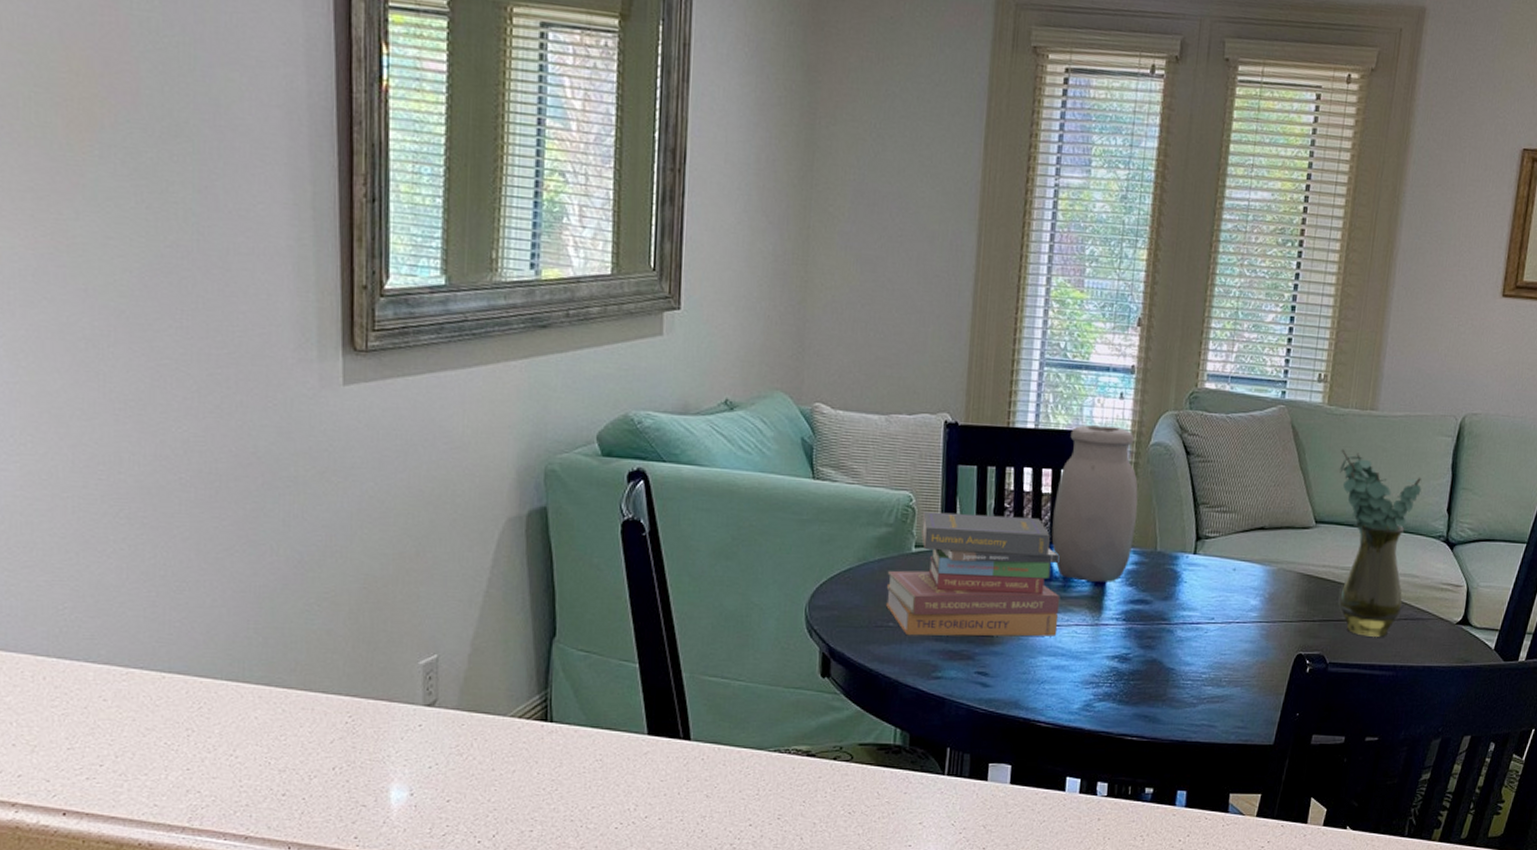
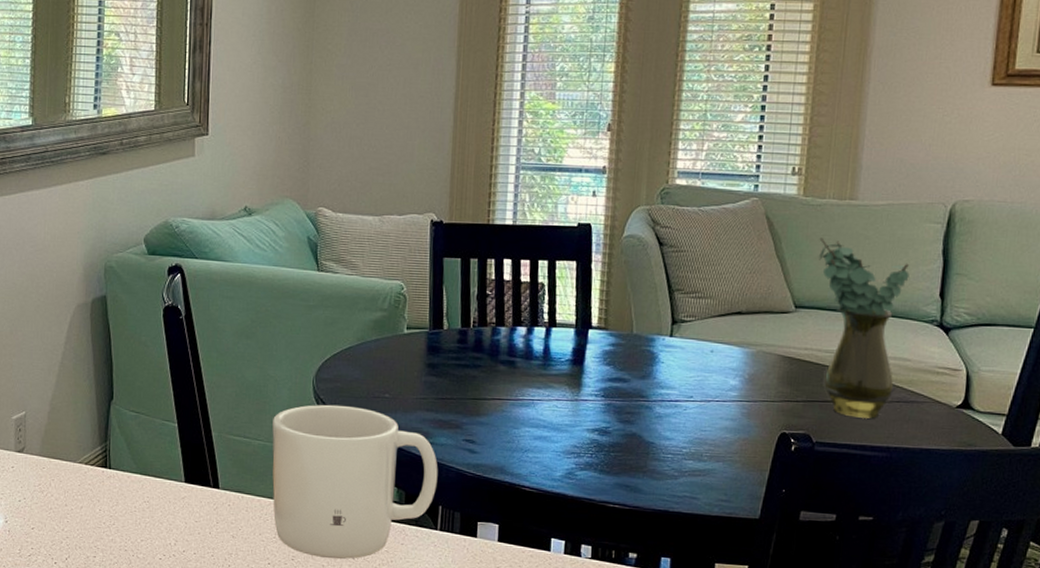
mug: none [755,636,947,815] -> present [272,404,438,560]
books: present [885,511,1060,637] -> none [381,298,541,410]
jar: present [1051,425,1138,582] -> none [531,220,613,362]

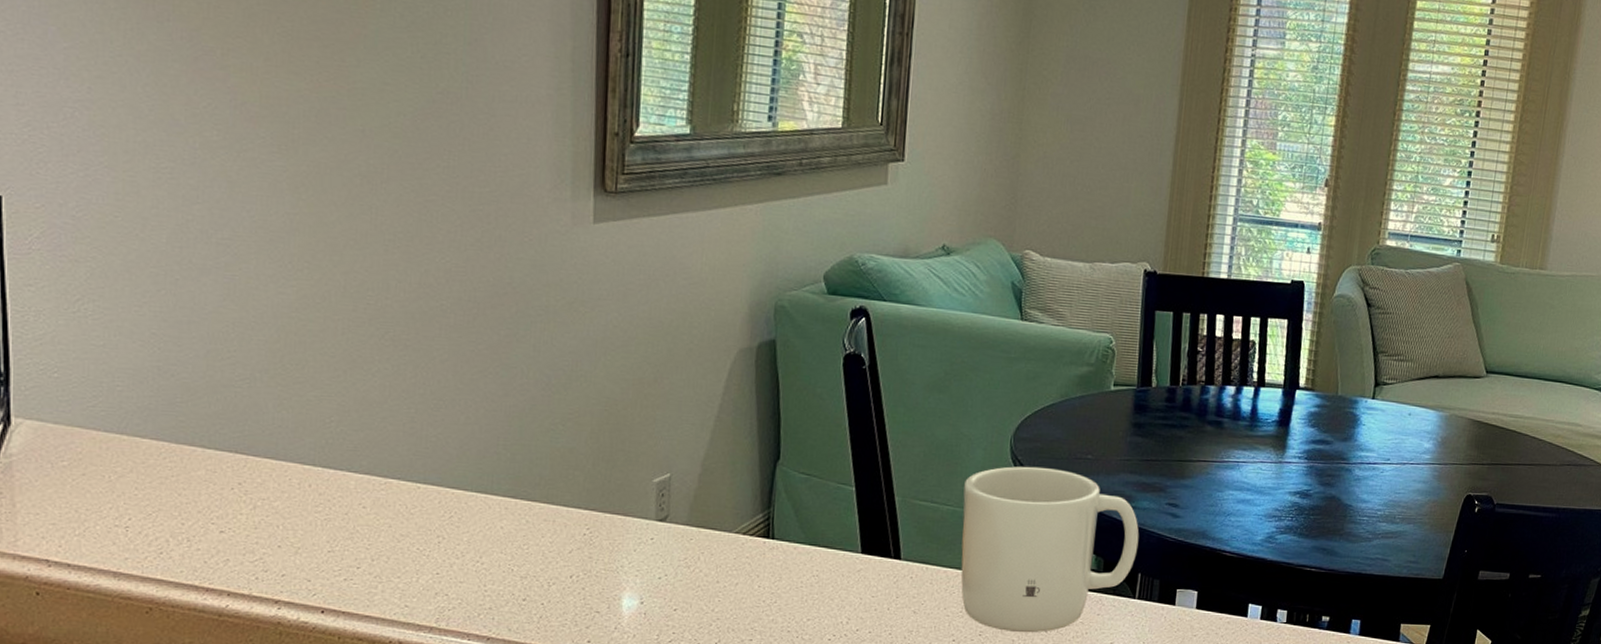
vase: present [819,237,910,419] -> none [1507,305,1586,481]

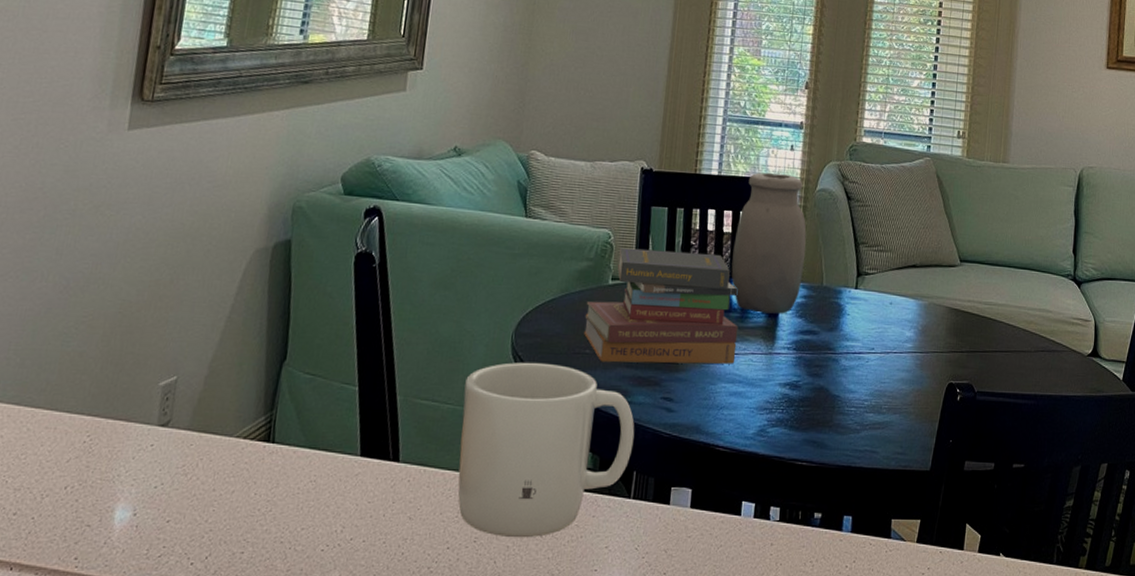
books: none [1084,353,1247,472] -> present [583,247,738,364]
jar: none [1240,276,1322,423] -> present [731,172,807,314]

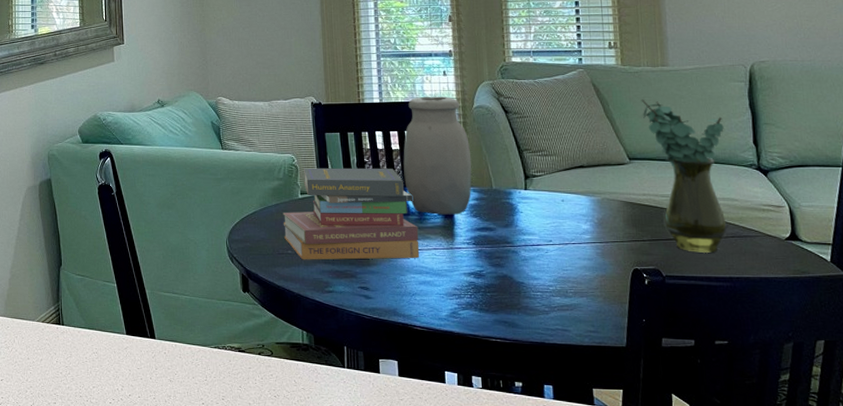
mug: present [457,362,635,538] -> none [196,262,341,398]
vase: none [979,196,1050,368] -> present [641,99,727,253]

